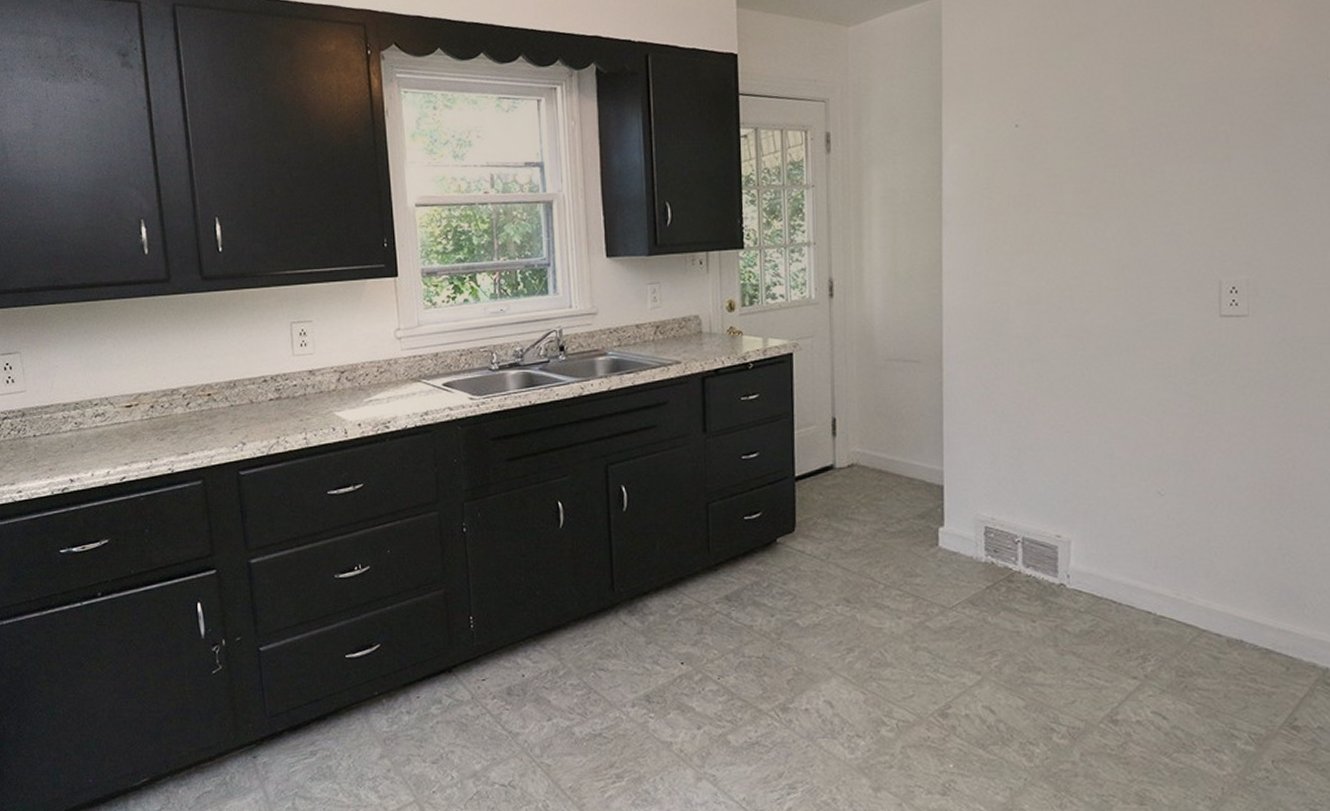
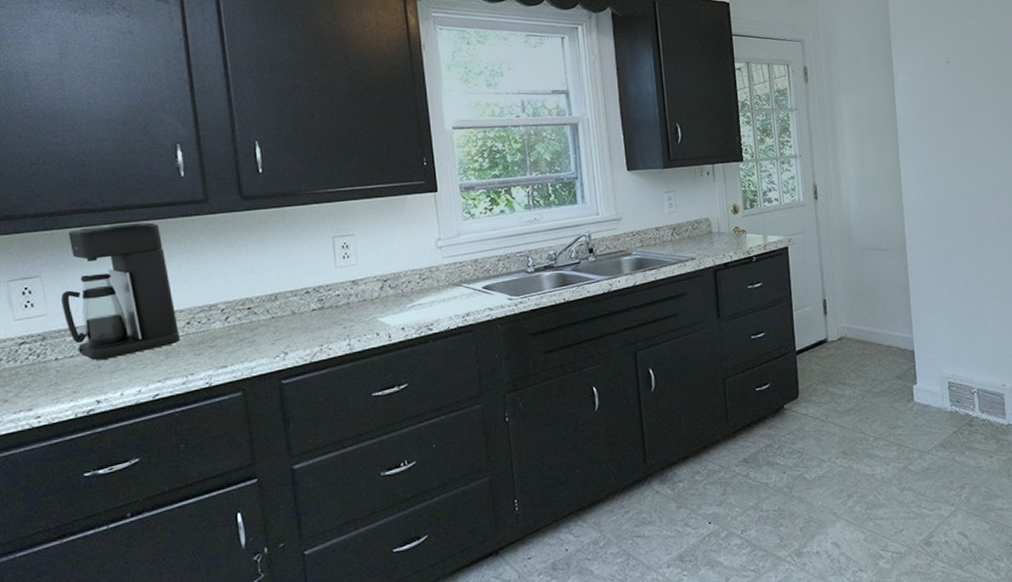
coffee maker: none [38,300,145,439] -> present [62,222,181,360]

